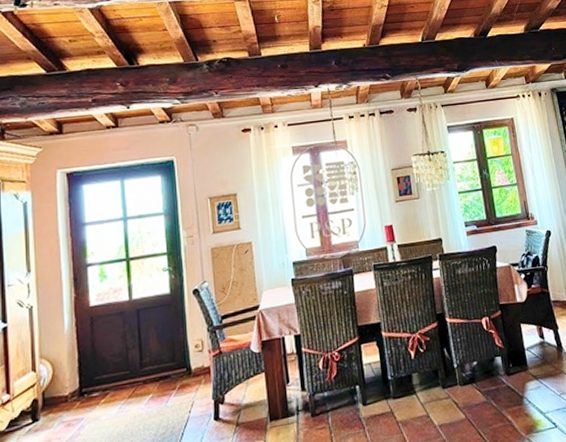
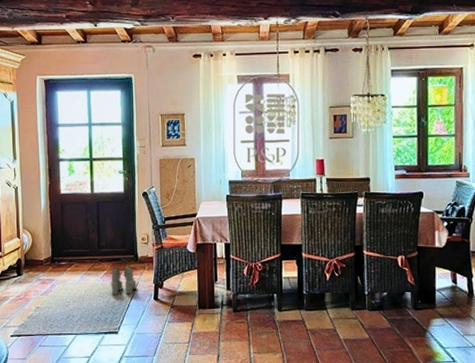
boots: none [158,384,192,425] -> present [111,267,137,296]

